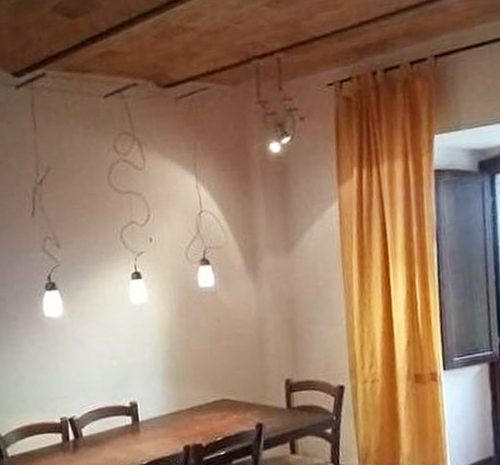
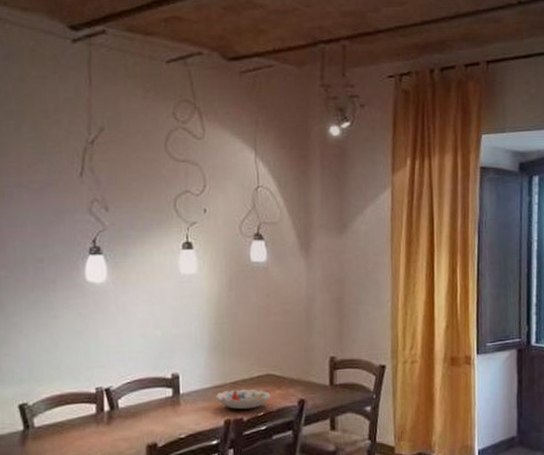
decorative bowl: none [174,414,227,436] -> present [216,389,270,410]

